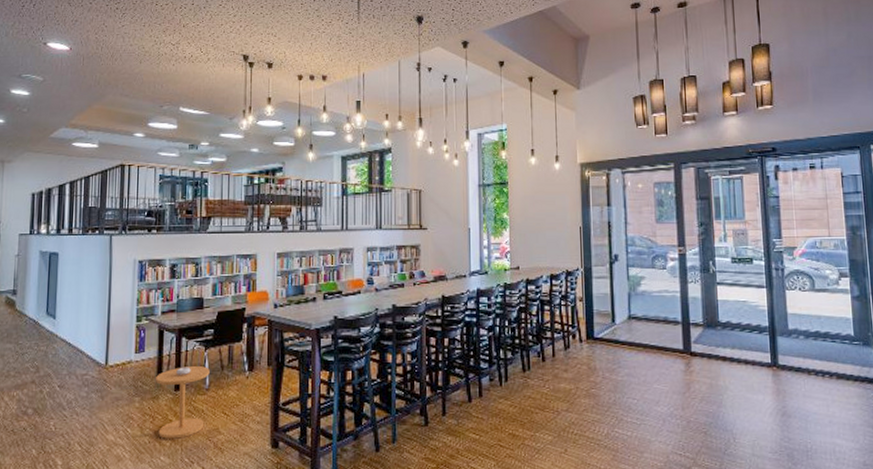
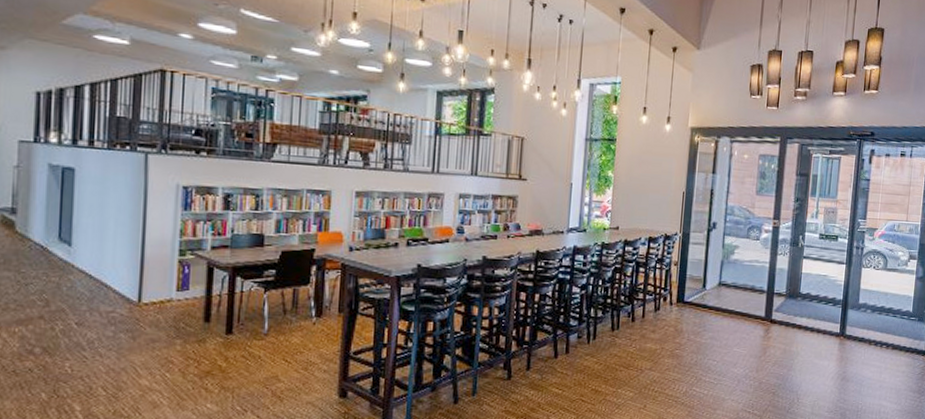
side table: present [156,366,210,439] -> none [203,309,270,386]

